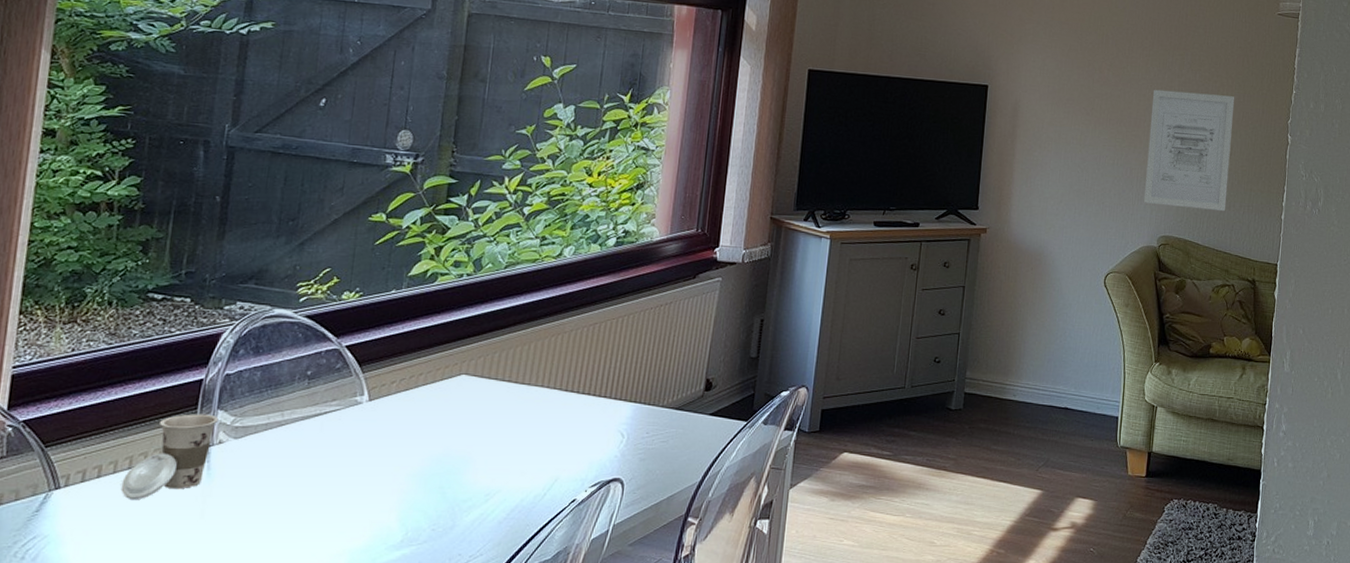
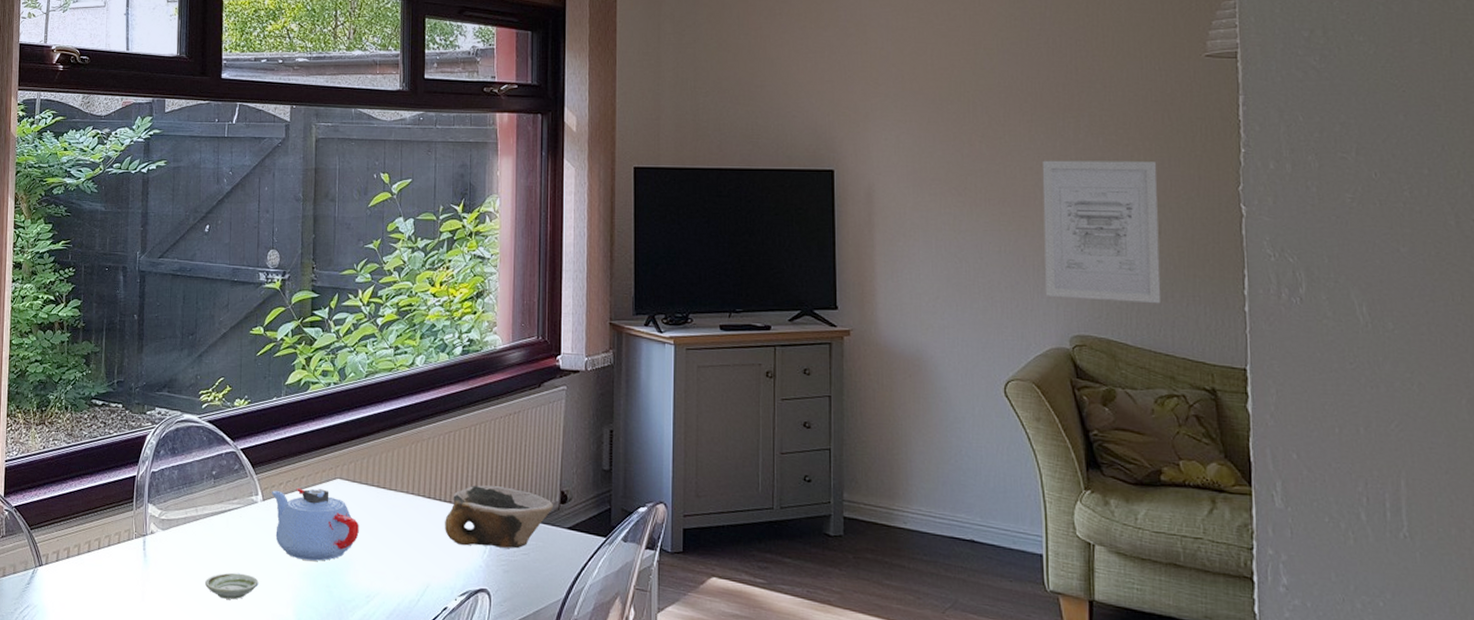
cup: present [121,414,219,500] -> none [84,506,149,580]
saucer: none [286,480,356,509] -> present [204,572,259,600]
teapot: none [380,385,484,462] -> present [271,487,359,561]
bowl: none [580,376,697,437] -> present [445,485,553,549]

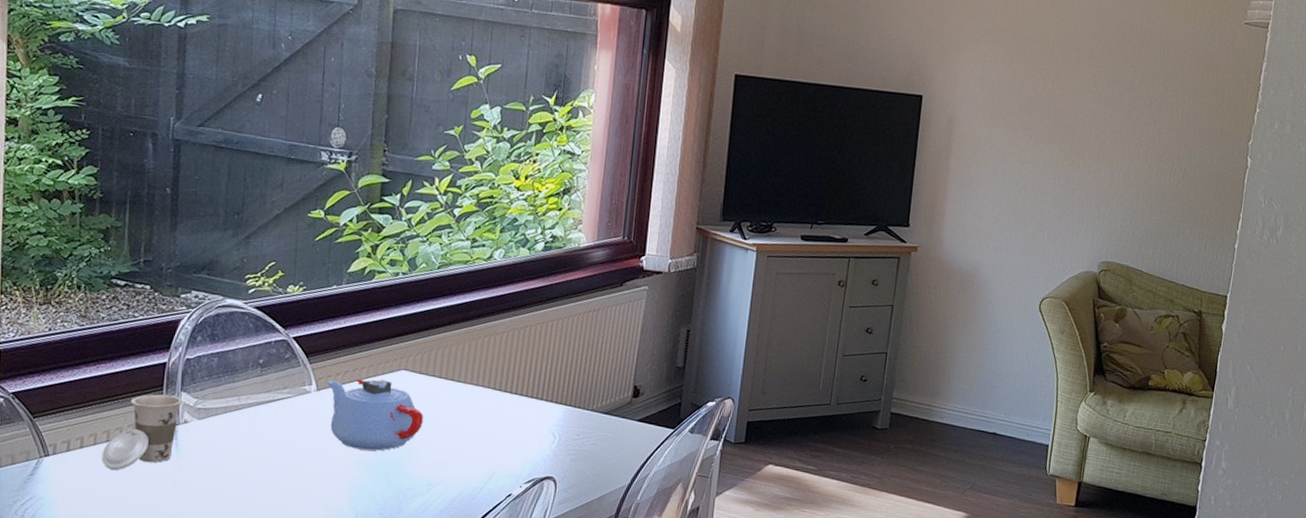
cup: none [84,506,149,580] -> present [101,394,183,471]
saucer: present [204,572,259,600] -> none [247,462,310,489]
bowl: present [445,485,553,549] -> none [514,379,625,439]
wall art: present [1042,160,1161,304] -> none [1086,104,1191,238]

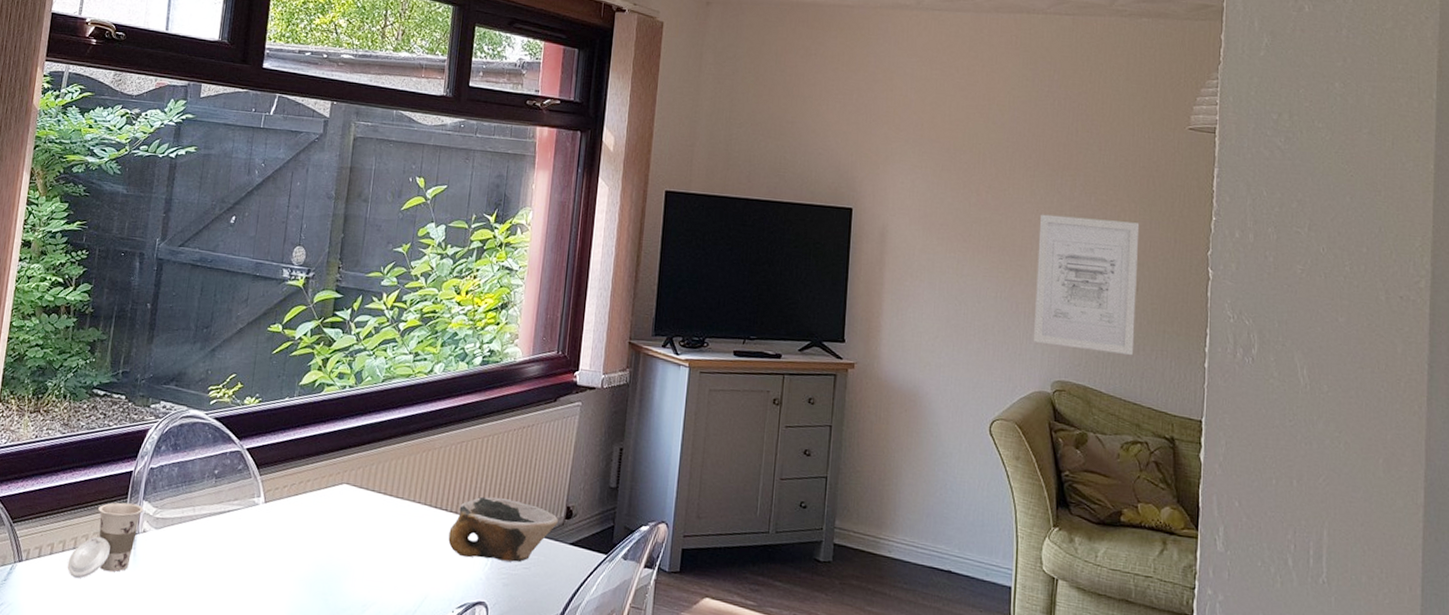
teapot: present [326,378,423,451] -> none [274,491,362,568]
bowl: none [514,379,625,439] -> present [448,496,558,562]
wall art: none [1086,104,1191,238] -> present [1034,214,1140,356]

